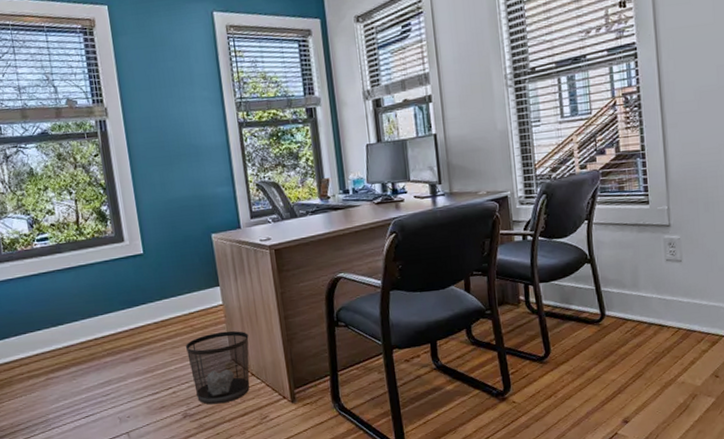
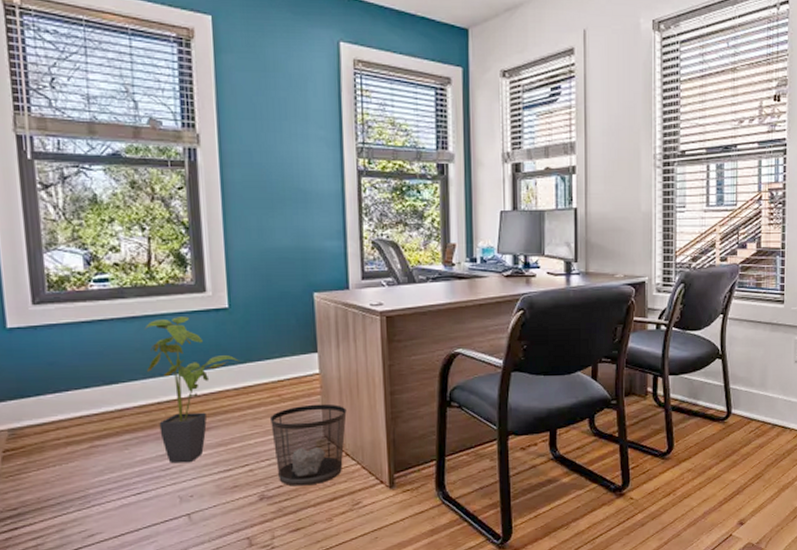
house plant: none [79,264,157,389] -> present [144,316,241,462]

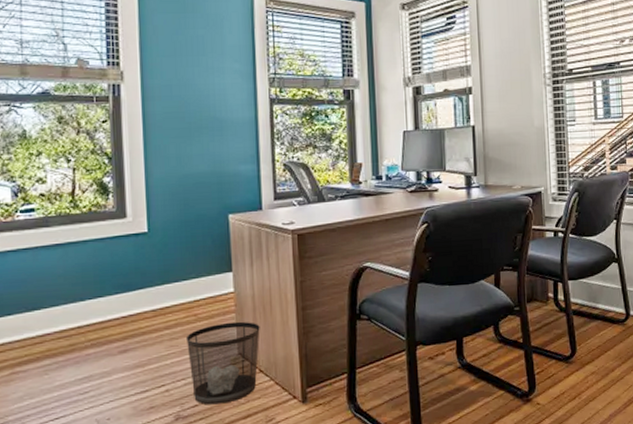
house plant: present [144,316,241,462] -> none [67,242,158,386]

